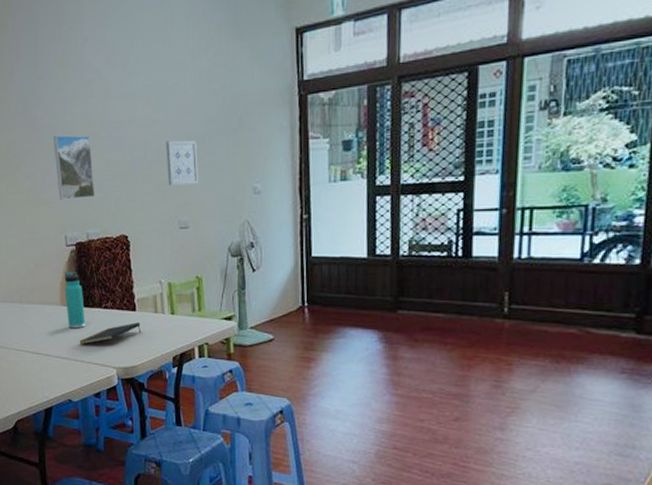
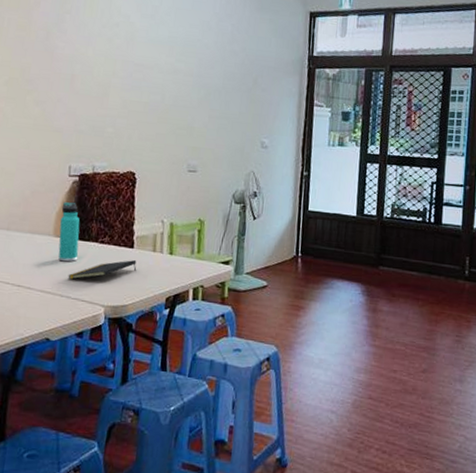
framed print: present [53,135,95,200] -> none [69,68,110,132]
wall art: present [166,140,199,186] -> none [182,89,214,132]

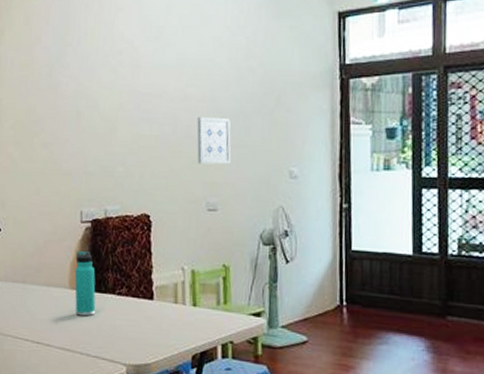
notepad: present [67,259,137,280] -> none [86,312,158,336]
wall art: none [182,89,214,132] -> present [197,116,231,165]

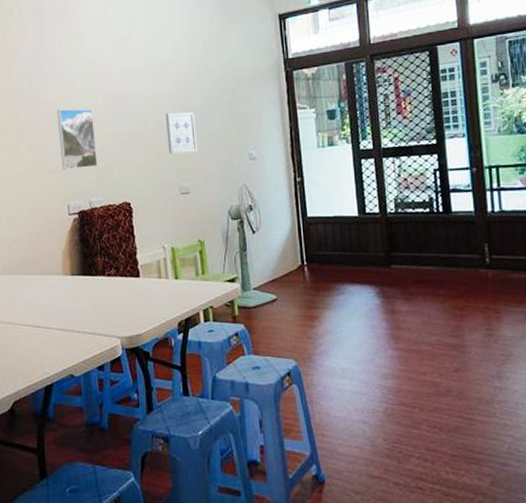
thermos bottle: present [74,251,96,317] -> none [66,240,89,299]
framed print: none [76,104,118,172] -> present [57,109,98,170]

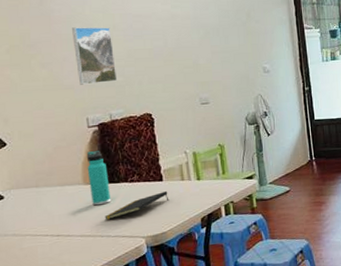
thermos bottle: none [66,240,89,299] -> present [86,151,112,206]
notepad: none [82,288,146,315] -> present [104,190,169,220]
wall art: present [165,112,198,154] -> none [184,31,216,69]

